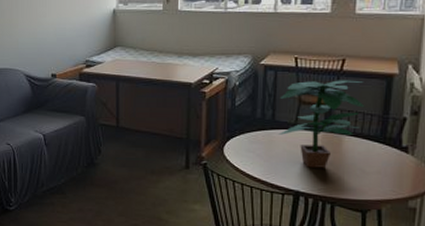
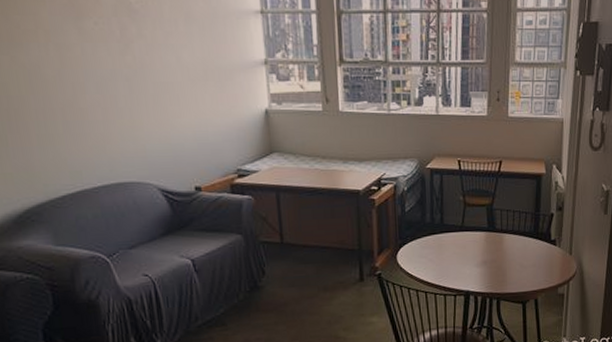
potted plant: present [278,80,365,168] -> none [446,181,520,267]

